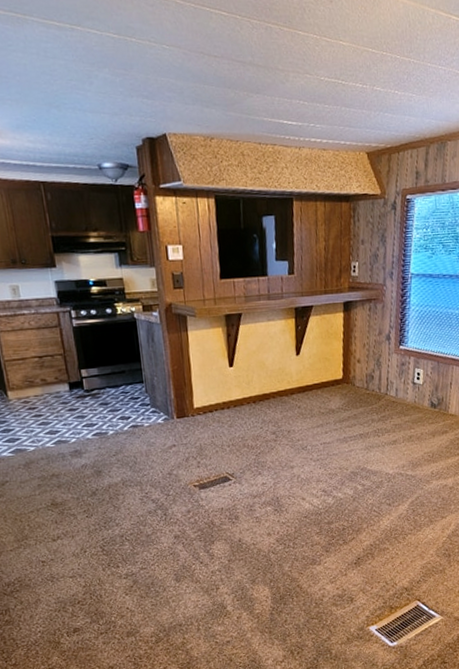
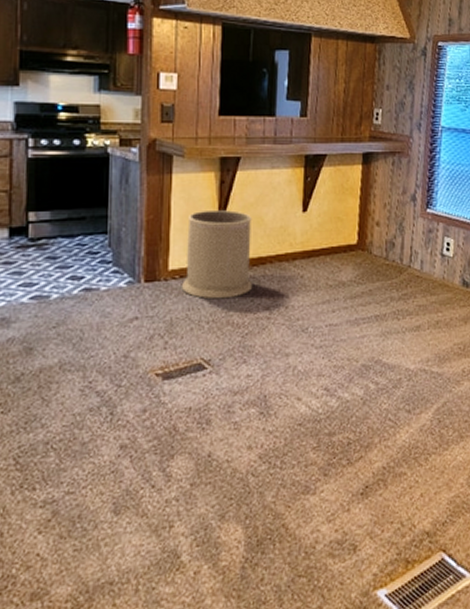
trash can: none [204,358,261,429] -> present [182,210,253,300]

